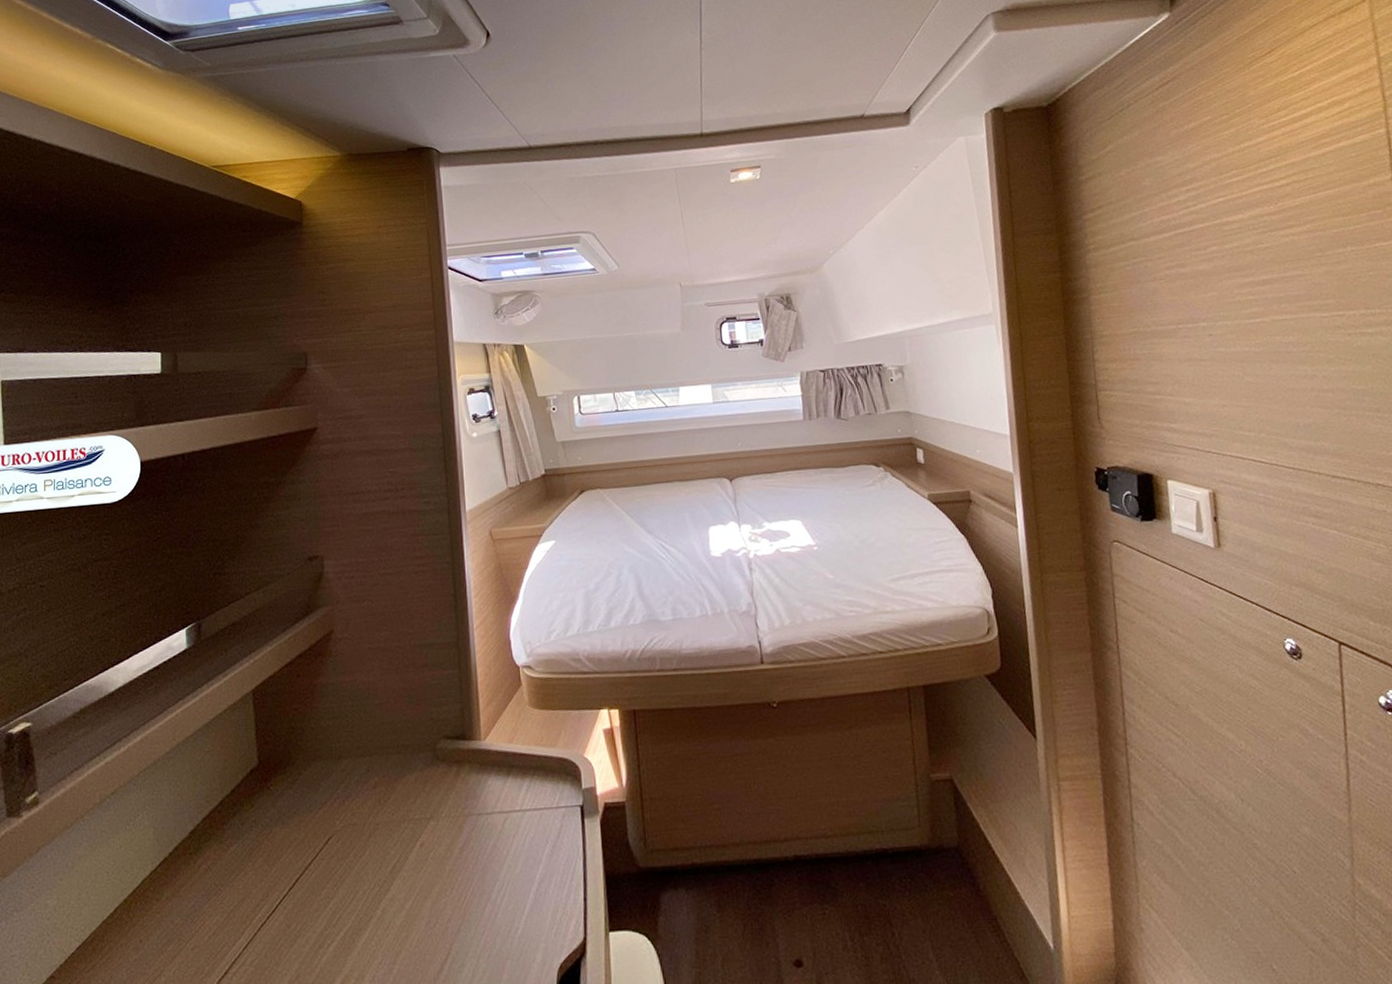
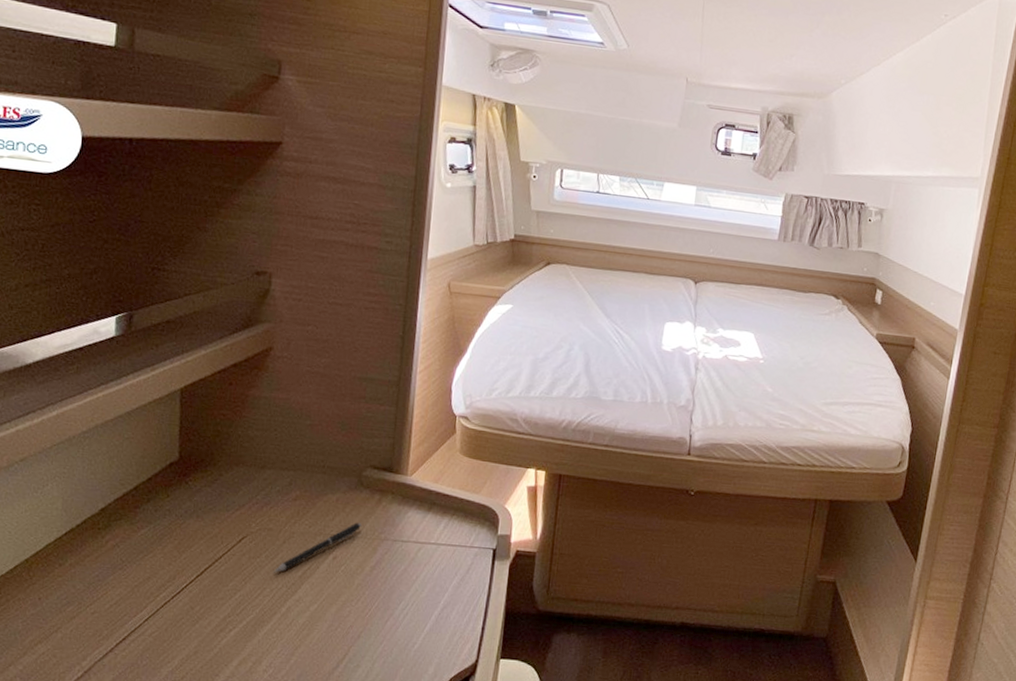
pen: none [363,801,445,873] -> present [273,522,362,573]

